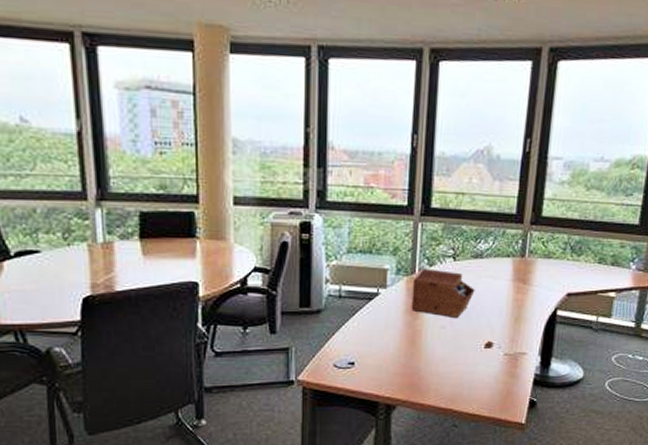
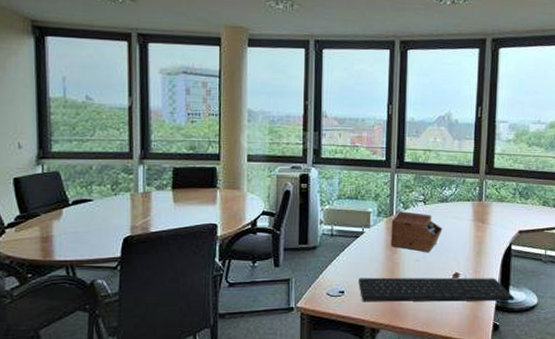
keyboard: none [372,346,557,375] -> present [358,277,515,302]

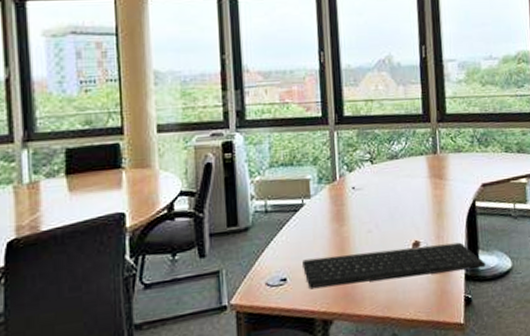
sewing box: present [390,211,443,253] -> none [335,174,395,221]

